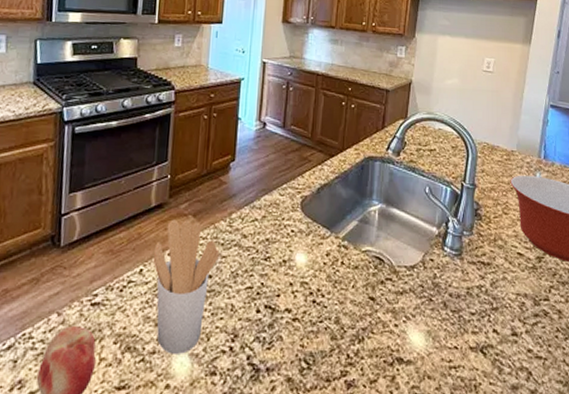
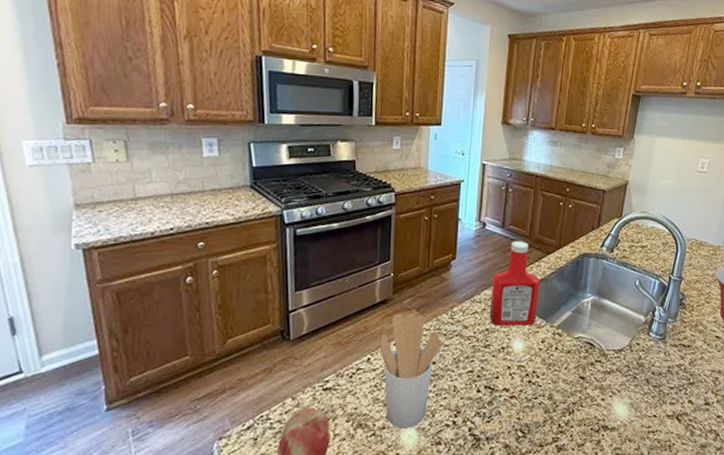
ketchup bottle: none [269,142,323,236] -> present [489,241,540,326]

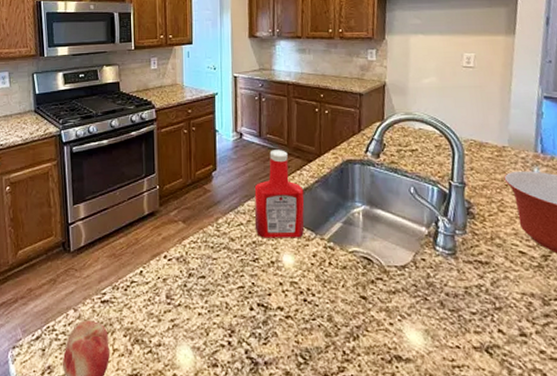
utensil holder: present [379,313,442,429] -> none [150,226,210,347]

